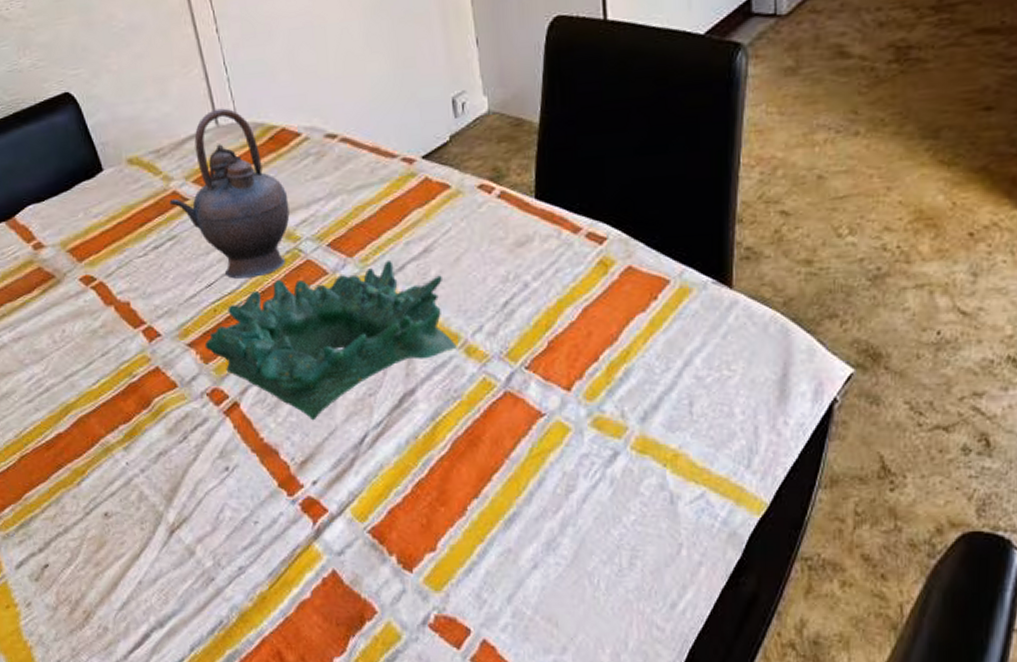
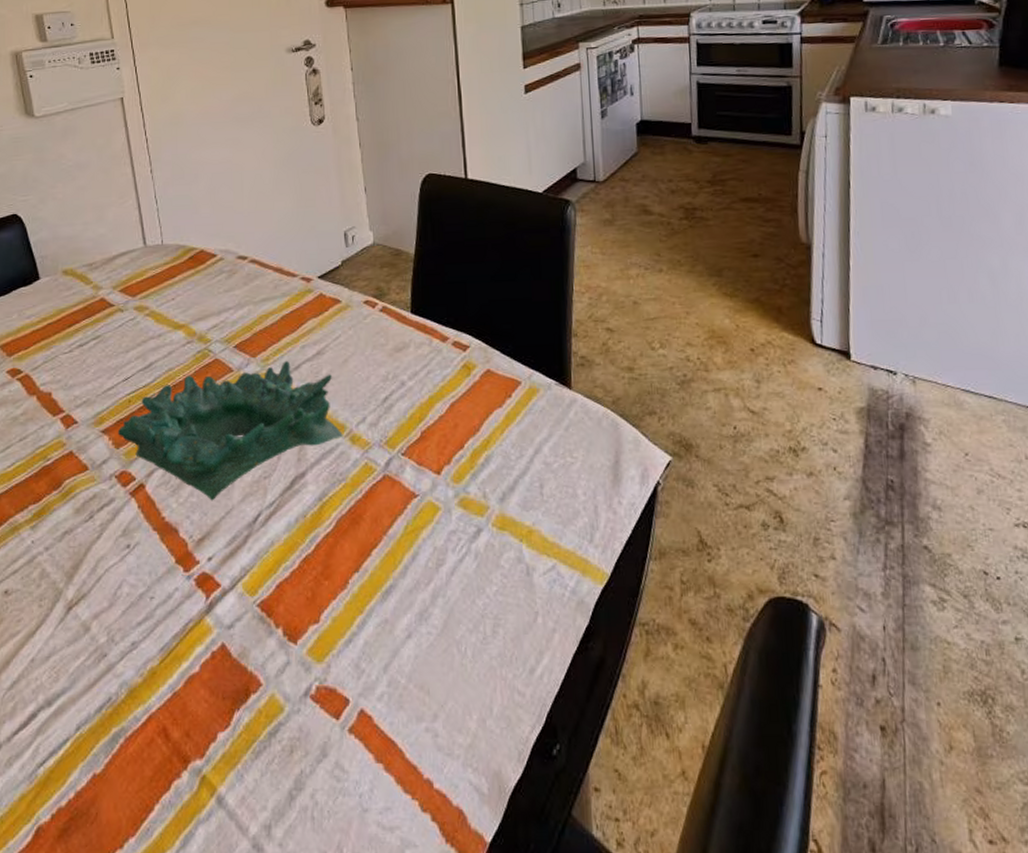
teapot: present [169,108,290,279] -> none [97,232,203,374]

